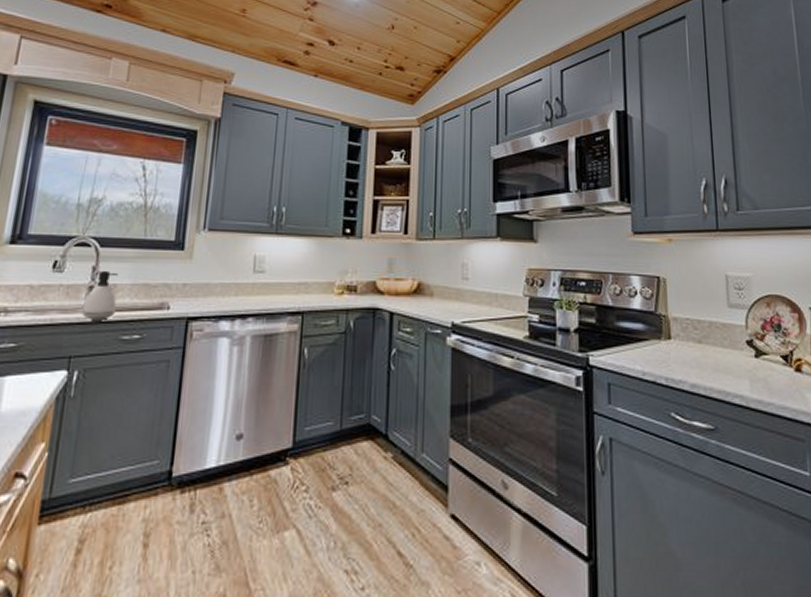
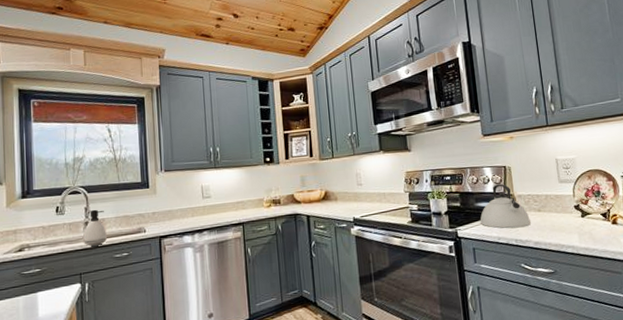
kettle: none [620,299,687,362] -> present [480,184,531,228]

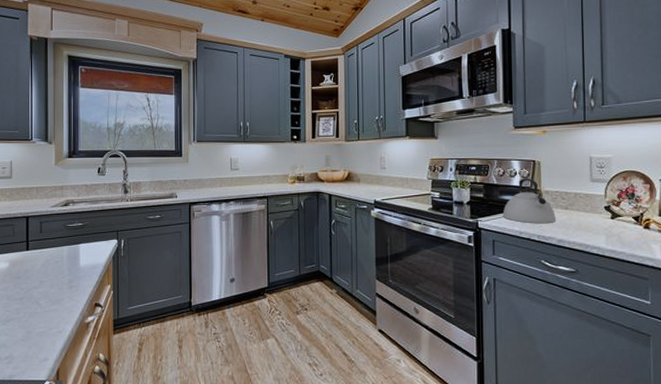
soap dispenser: present [83,209,107,246] -> none [121,173,142,206]

